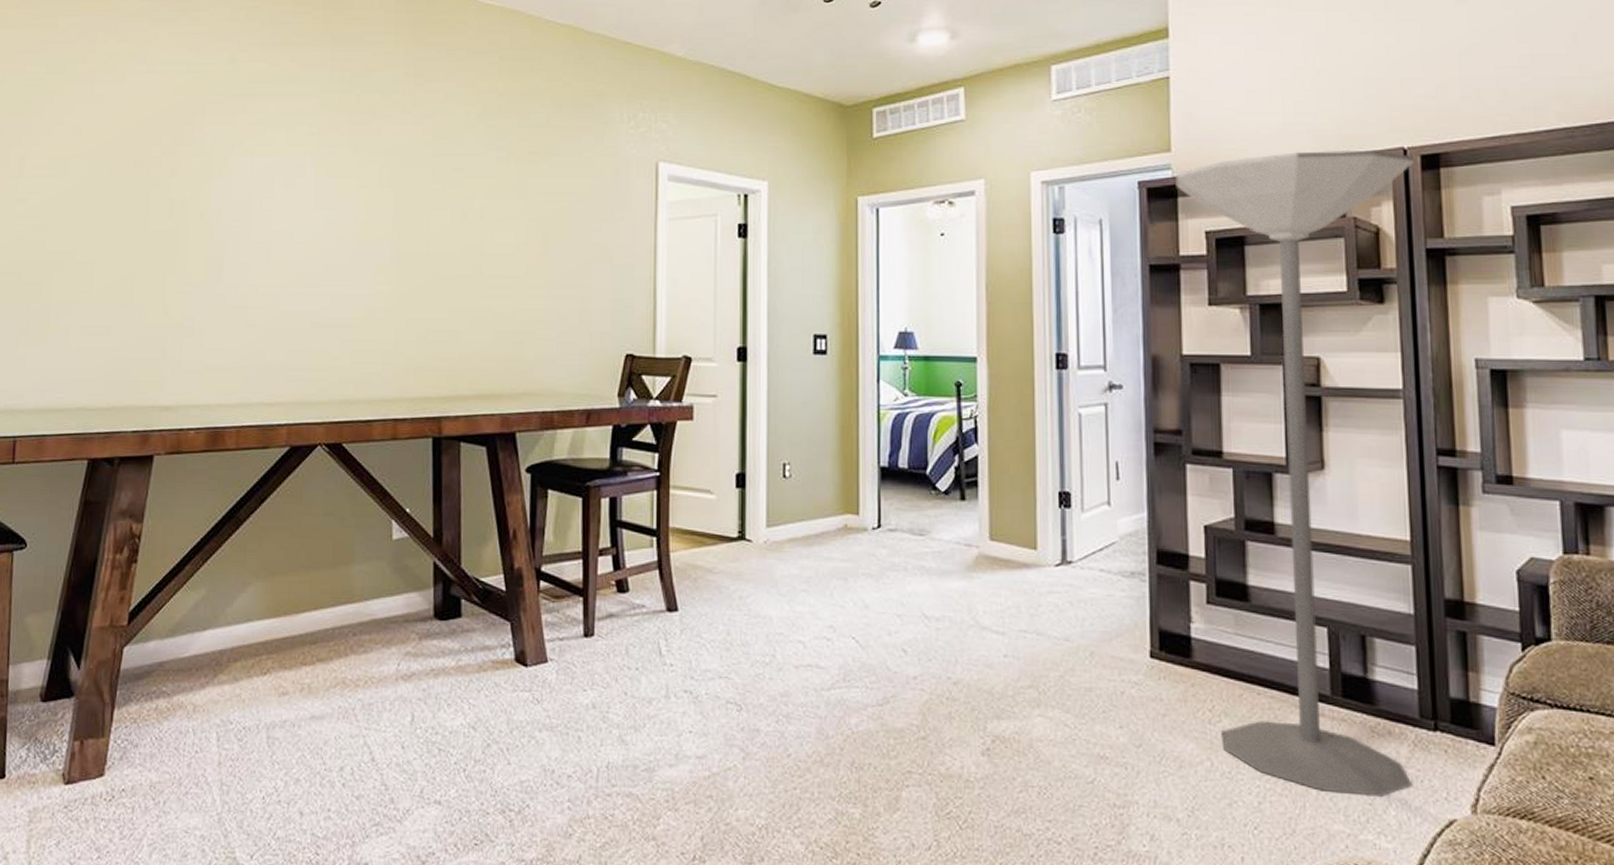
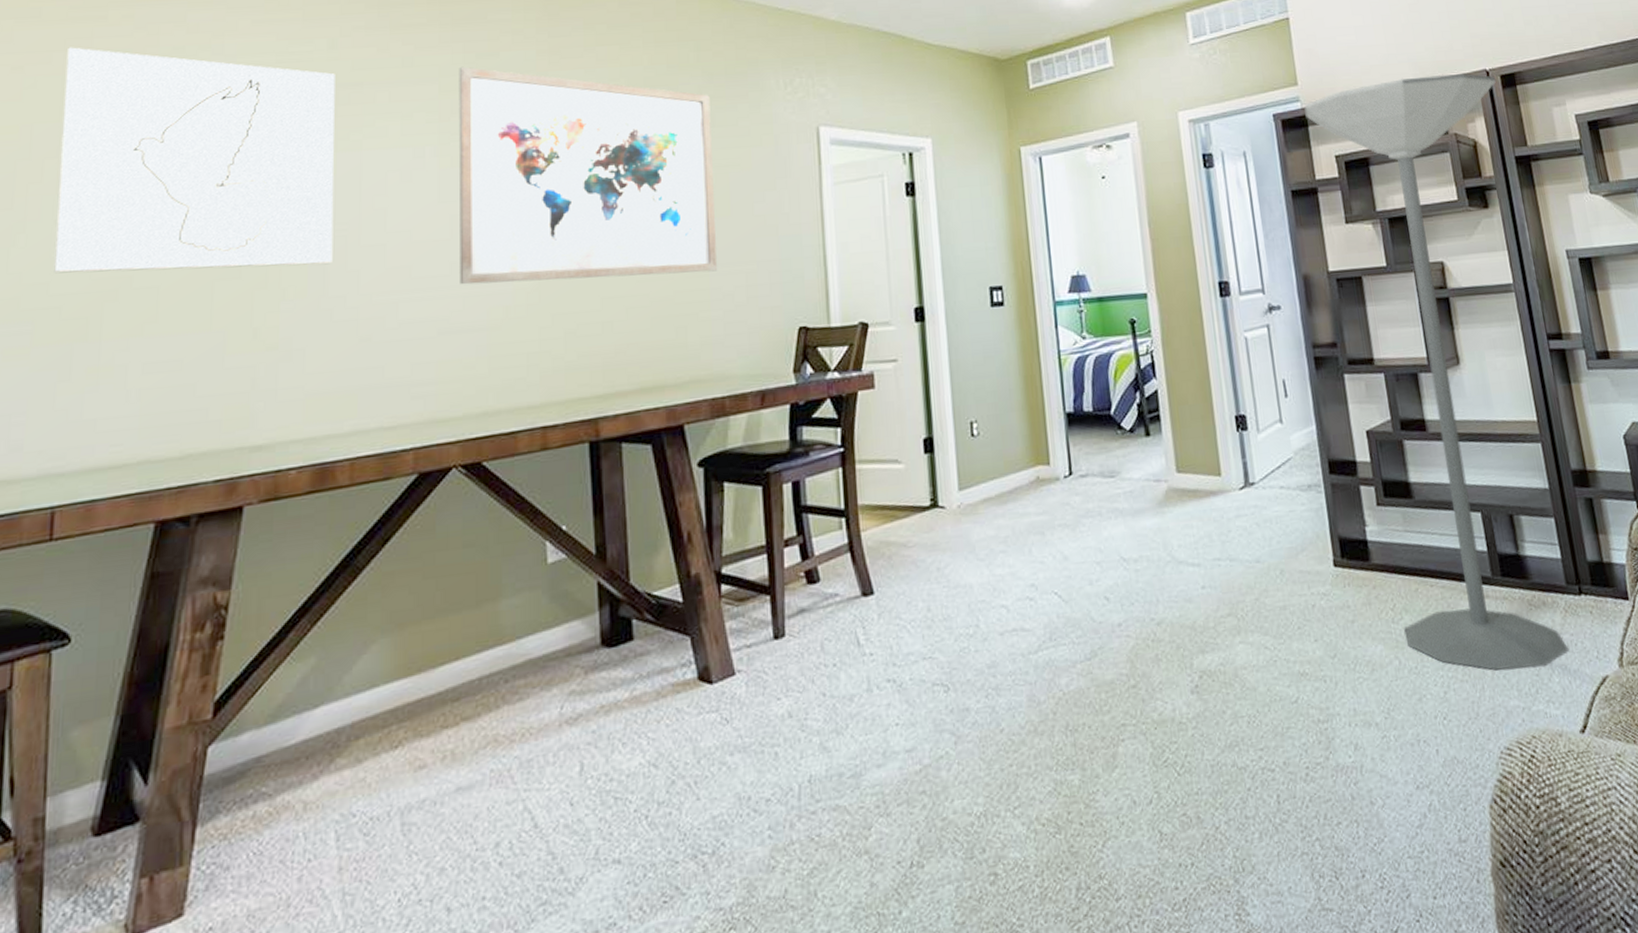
wall art: none [17,50,234,256] -> present [54,47,335,274]
wall art: none [330,84,557,294] -> present [458,66,718,285]

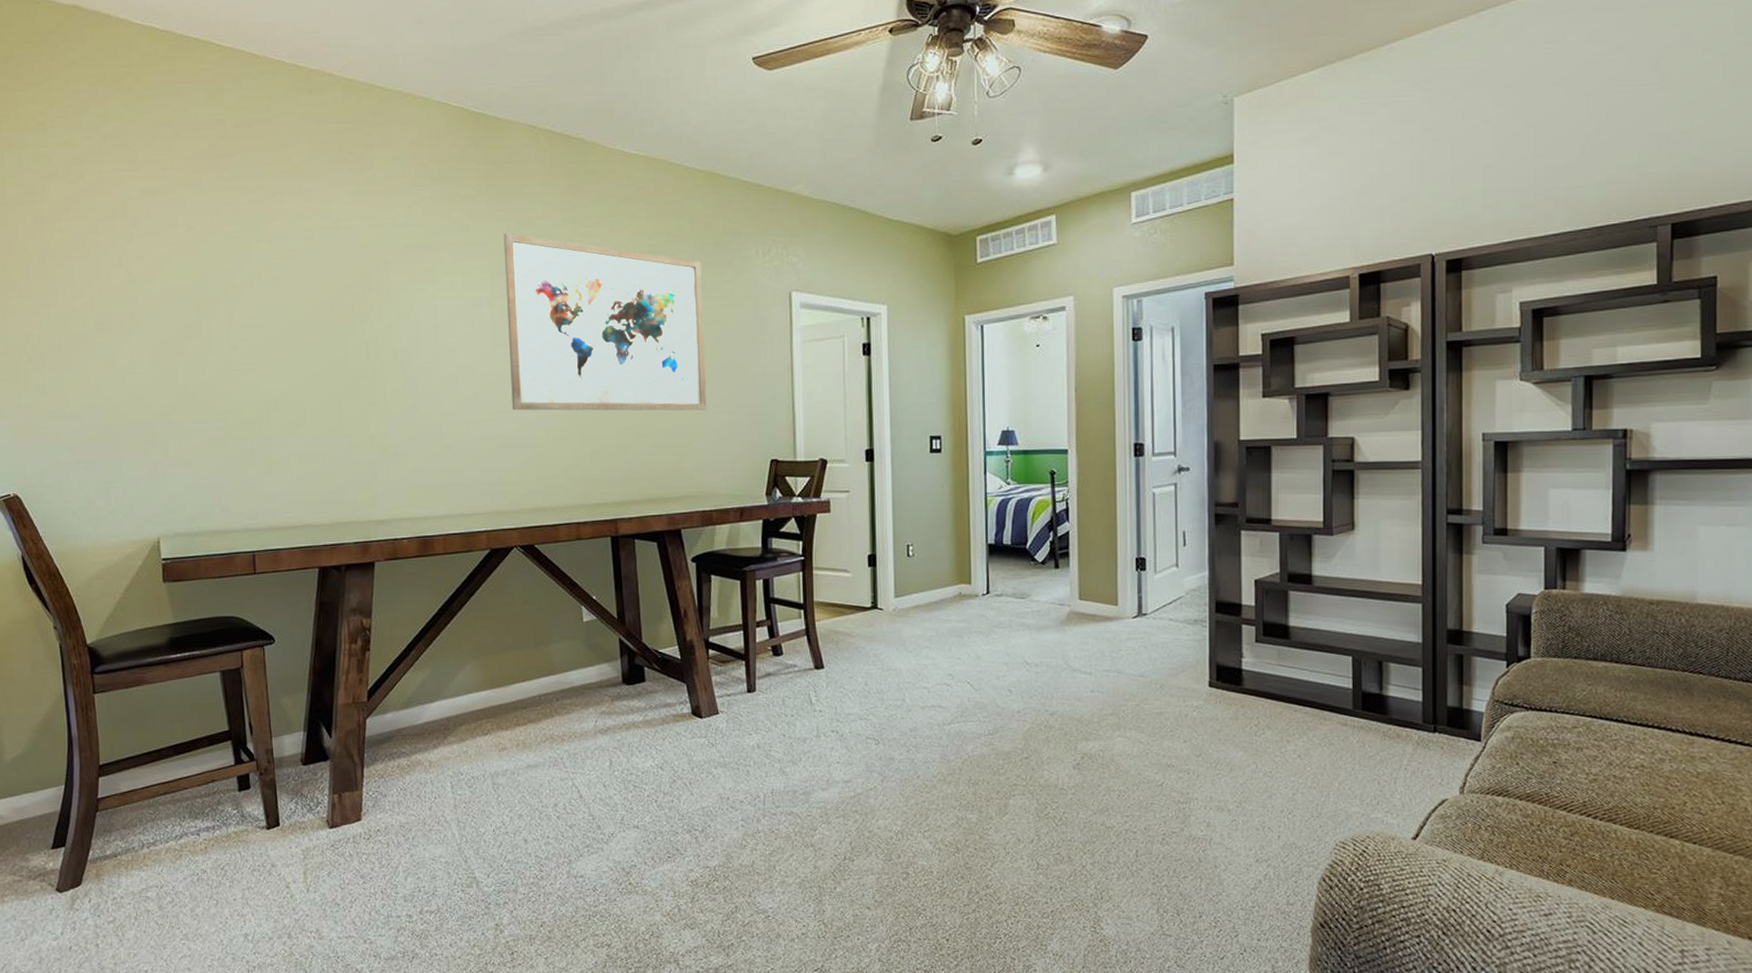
wall art: present [54,47,335,274] -> none [223,211,421,389]
floor lamp: present [1304,73,1569,671] -> none [1237,257,1441,785]

